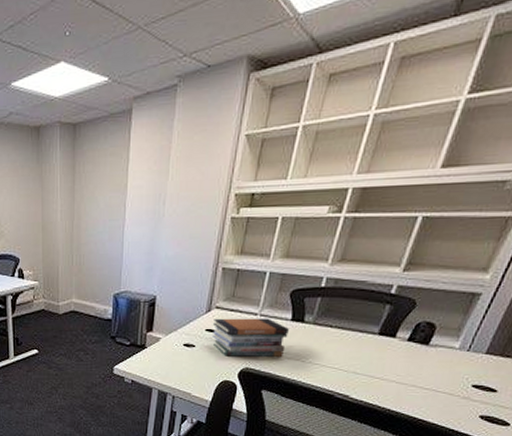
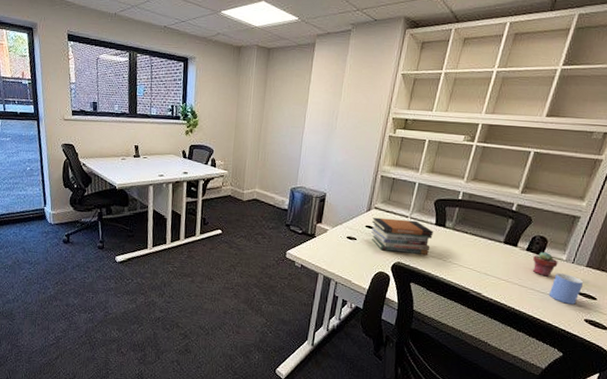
potted succulent: none [416,341,449,370] -> present [533,252,558,277]
mug: none [436,364,480,400] -> present [550,273,583,305]

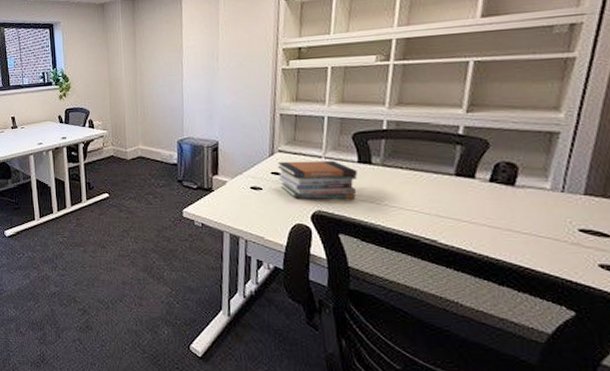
potted succulent: present [533,252,558,277] -> none [501,182,540,212]
mug: present [550,273,583,305] -> none [536,206,585,246]

